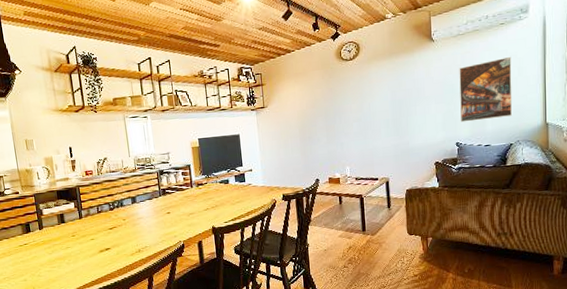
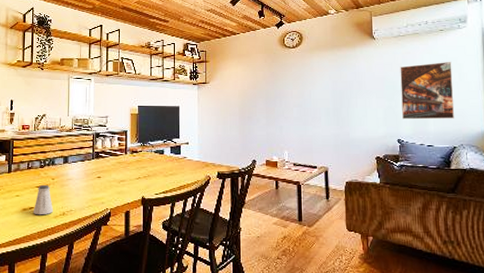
saltshaker: none [109,225,129,255] -> present [33,184,53,215]

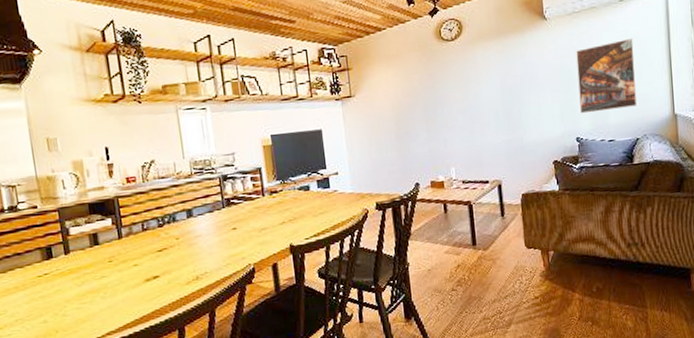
saltshaker: present [33,184,53,215] -> none [158,246,184,285]

